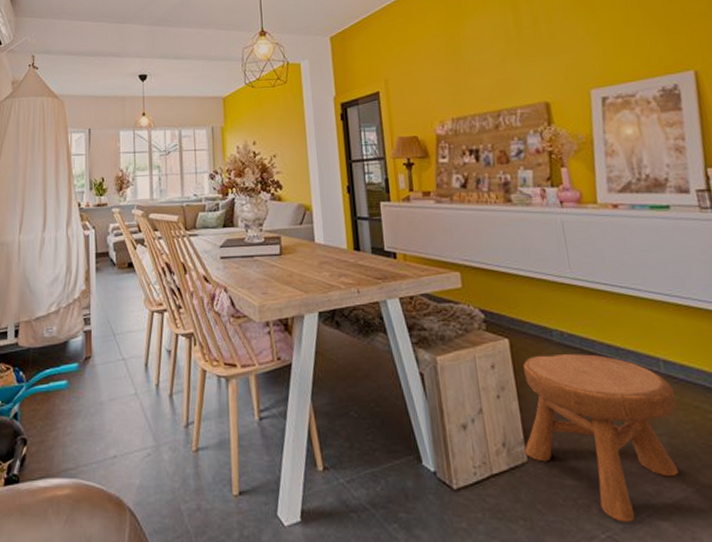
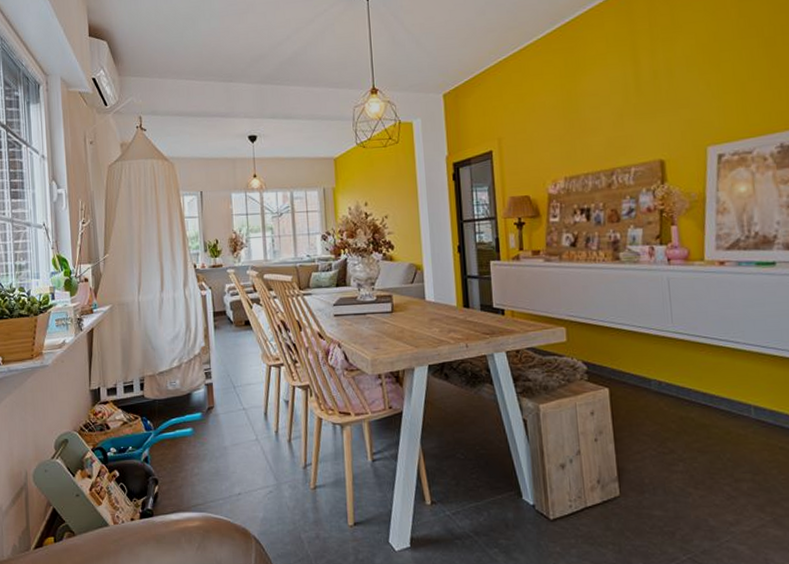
stool: present [523,354,679,524] -> none [618,401,764,547]

